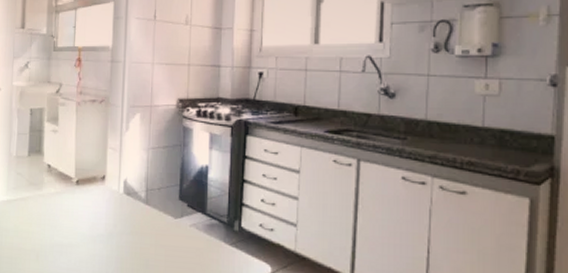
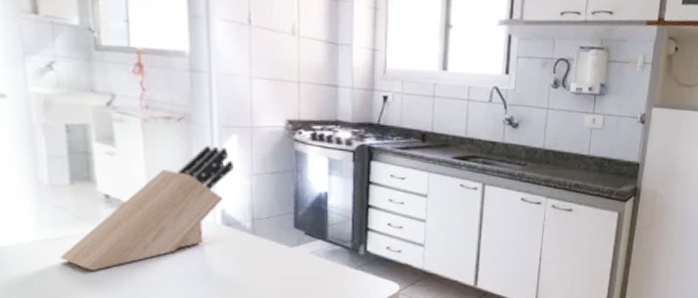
knife block: none [16,123,136,229] -> present [60,145,234,271]

